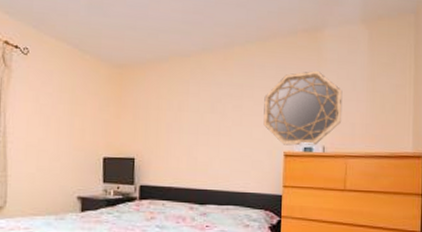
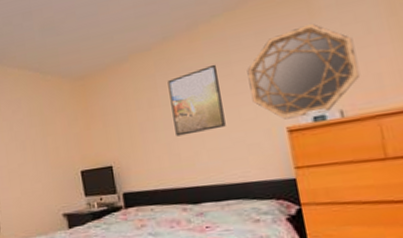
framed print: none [197,84,241,143] -> present [167,64,226,137]

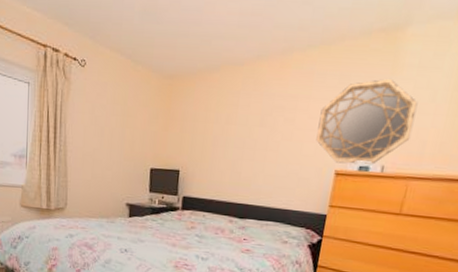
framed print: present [167,64,226,137] -> none [242,95,296,158]

